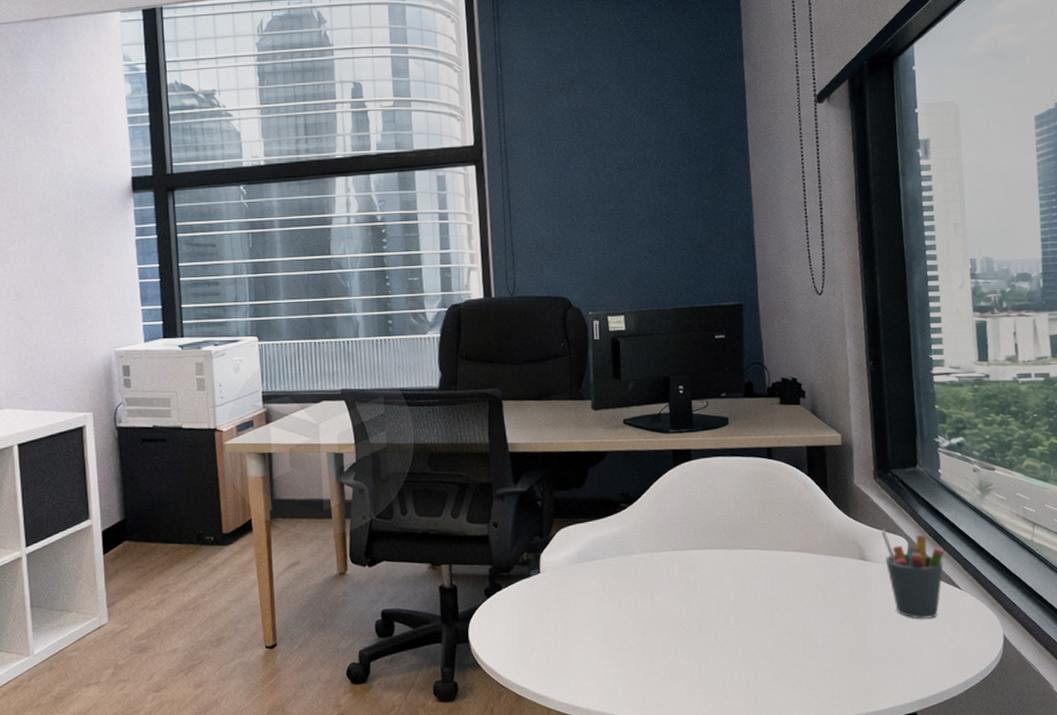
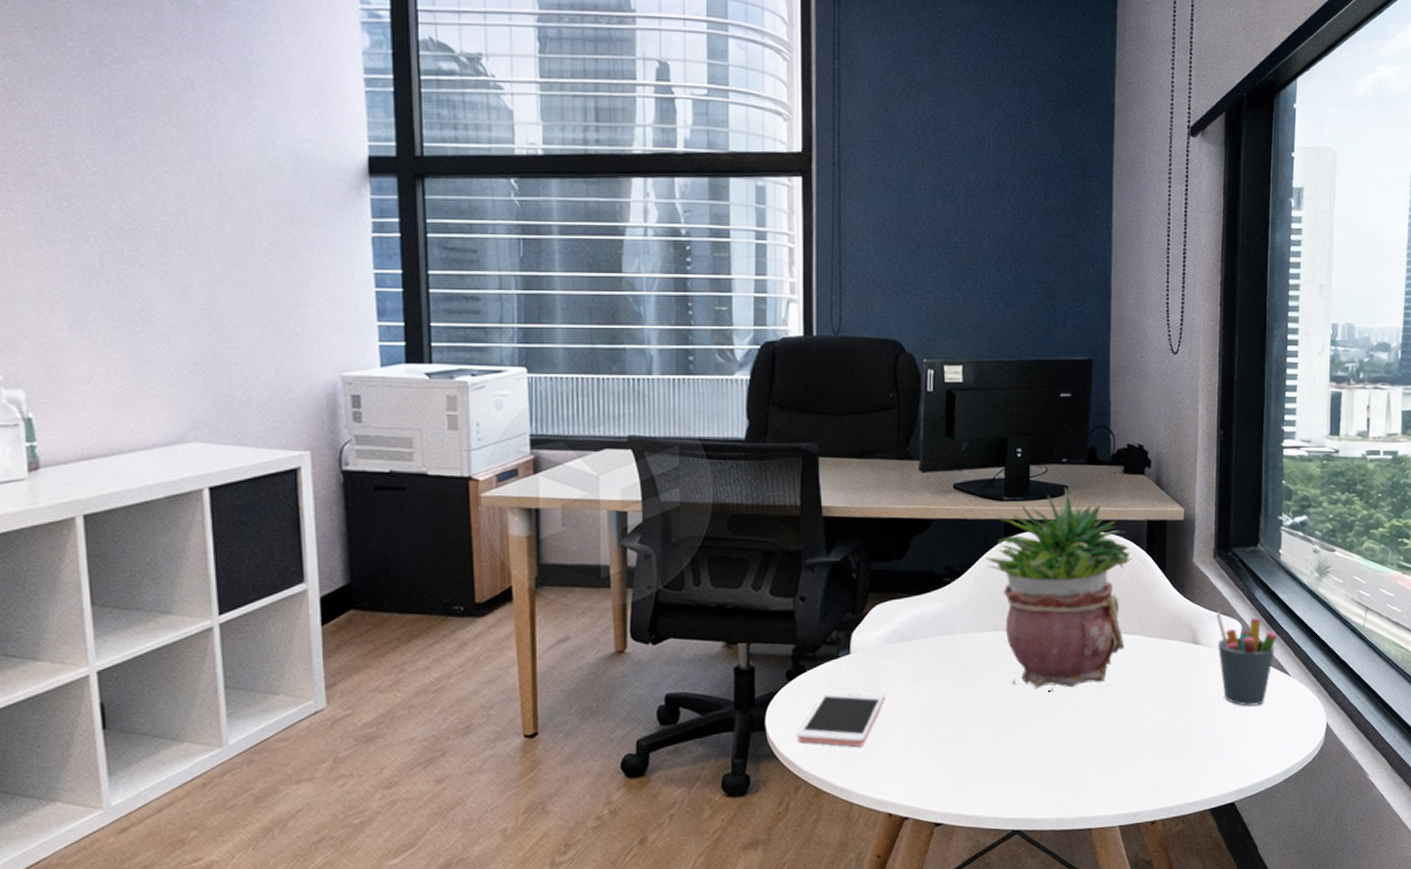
cell phone: none [497,605,575,657] -> present [797,690,886,747]
potted plant: none [657,418,794,606] -> present [986,487,1132,692]

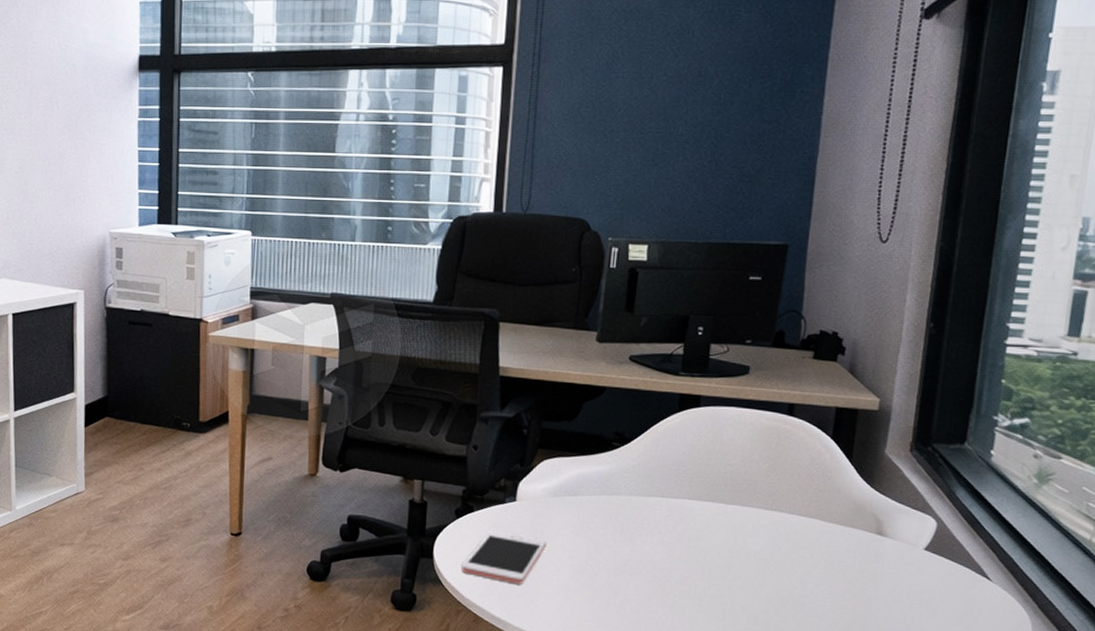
potted plant: present [986,487,1132,692] -> none [657,367,815,561]
pen holder: present [1216,611,1278,706] -> none [906,505,980,606]

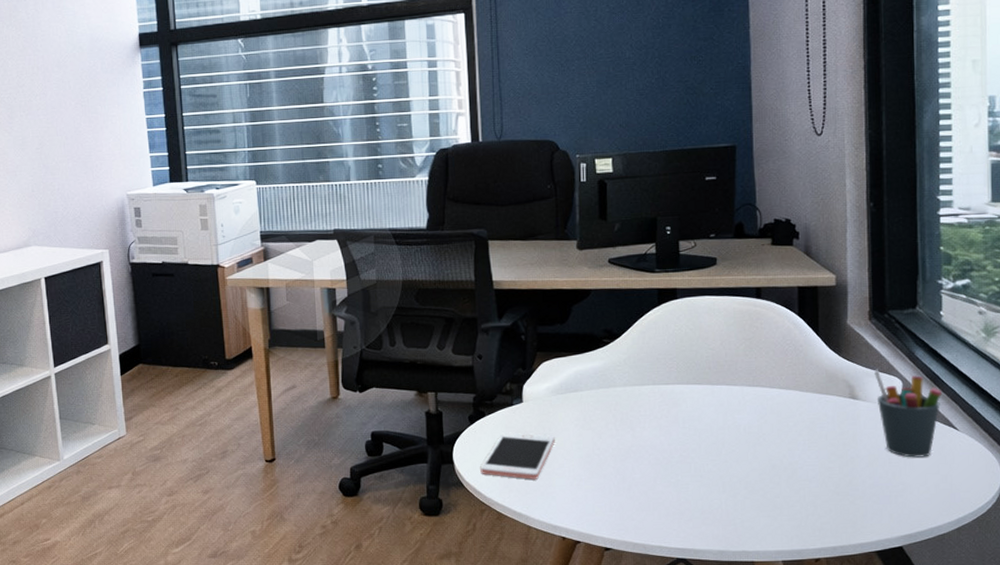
pen holder: none [906,505,980,606] -> present [874,369,943,458]

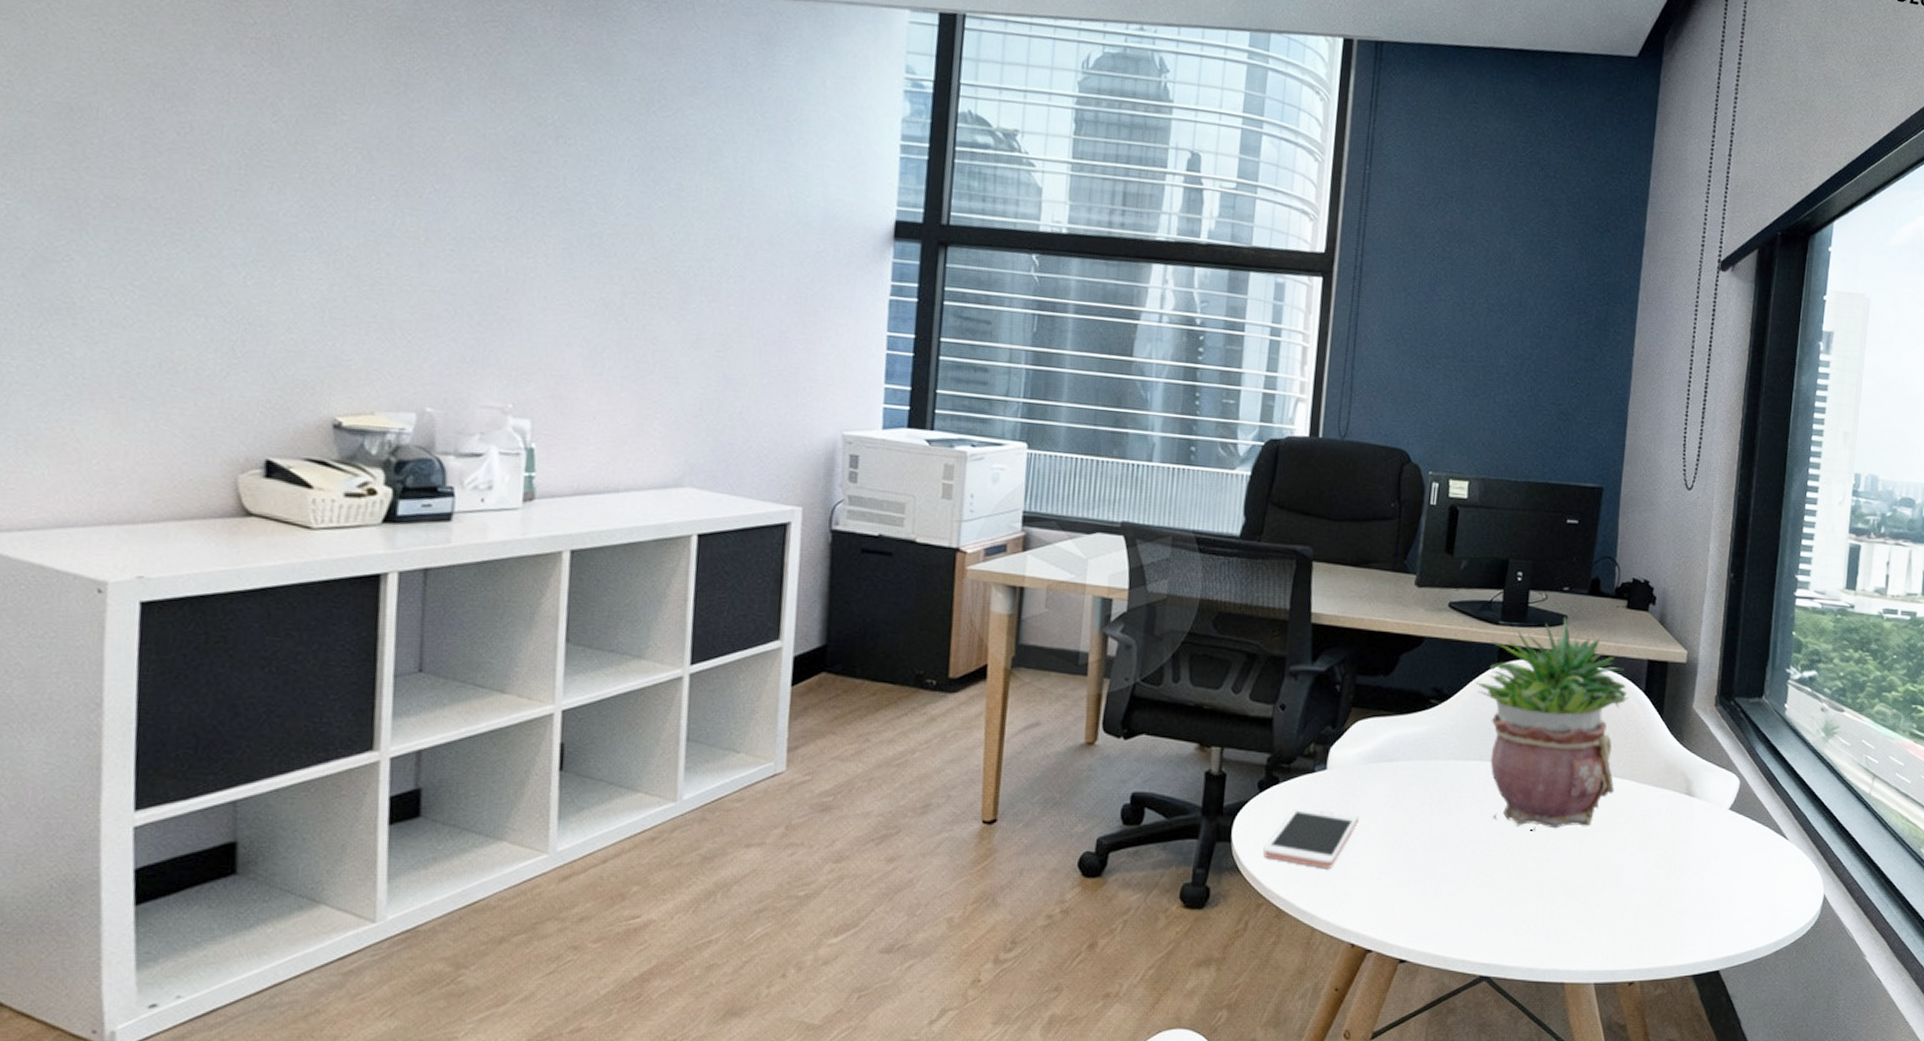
potted plant: none [641,258,784,439] -> present [1476,616,1629,831]
pen holder: present [874,369,943,458] -> none [1712,763,1777,868]

